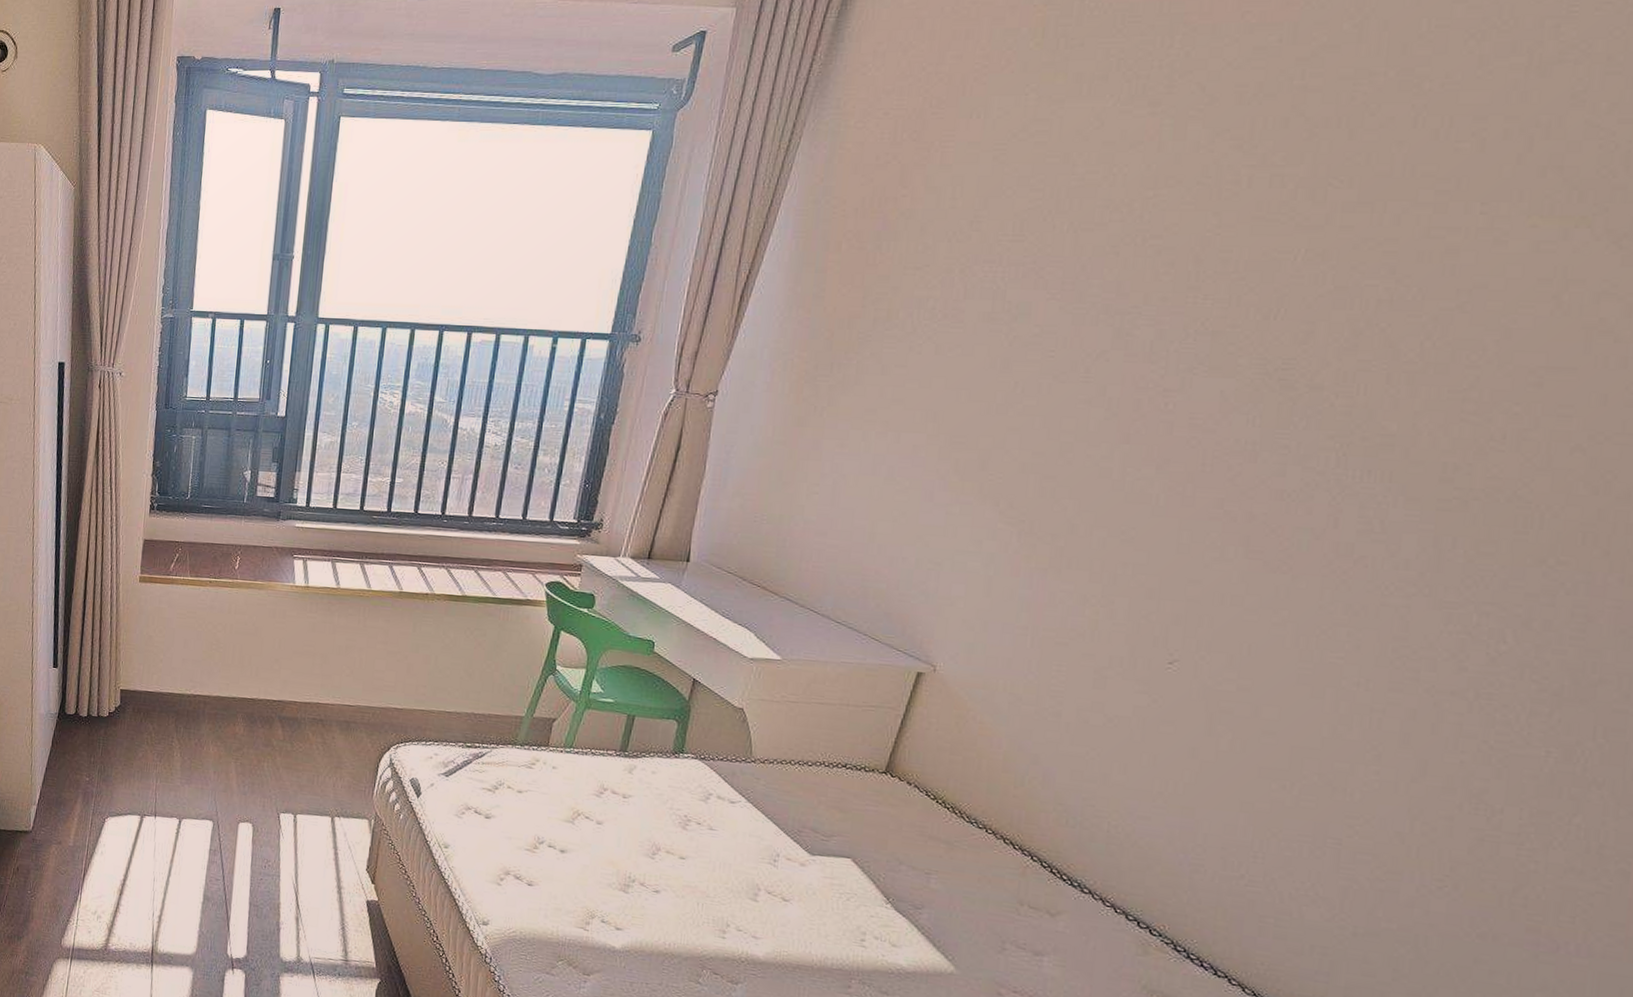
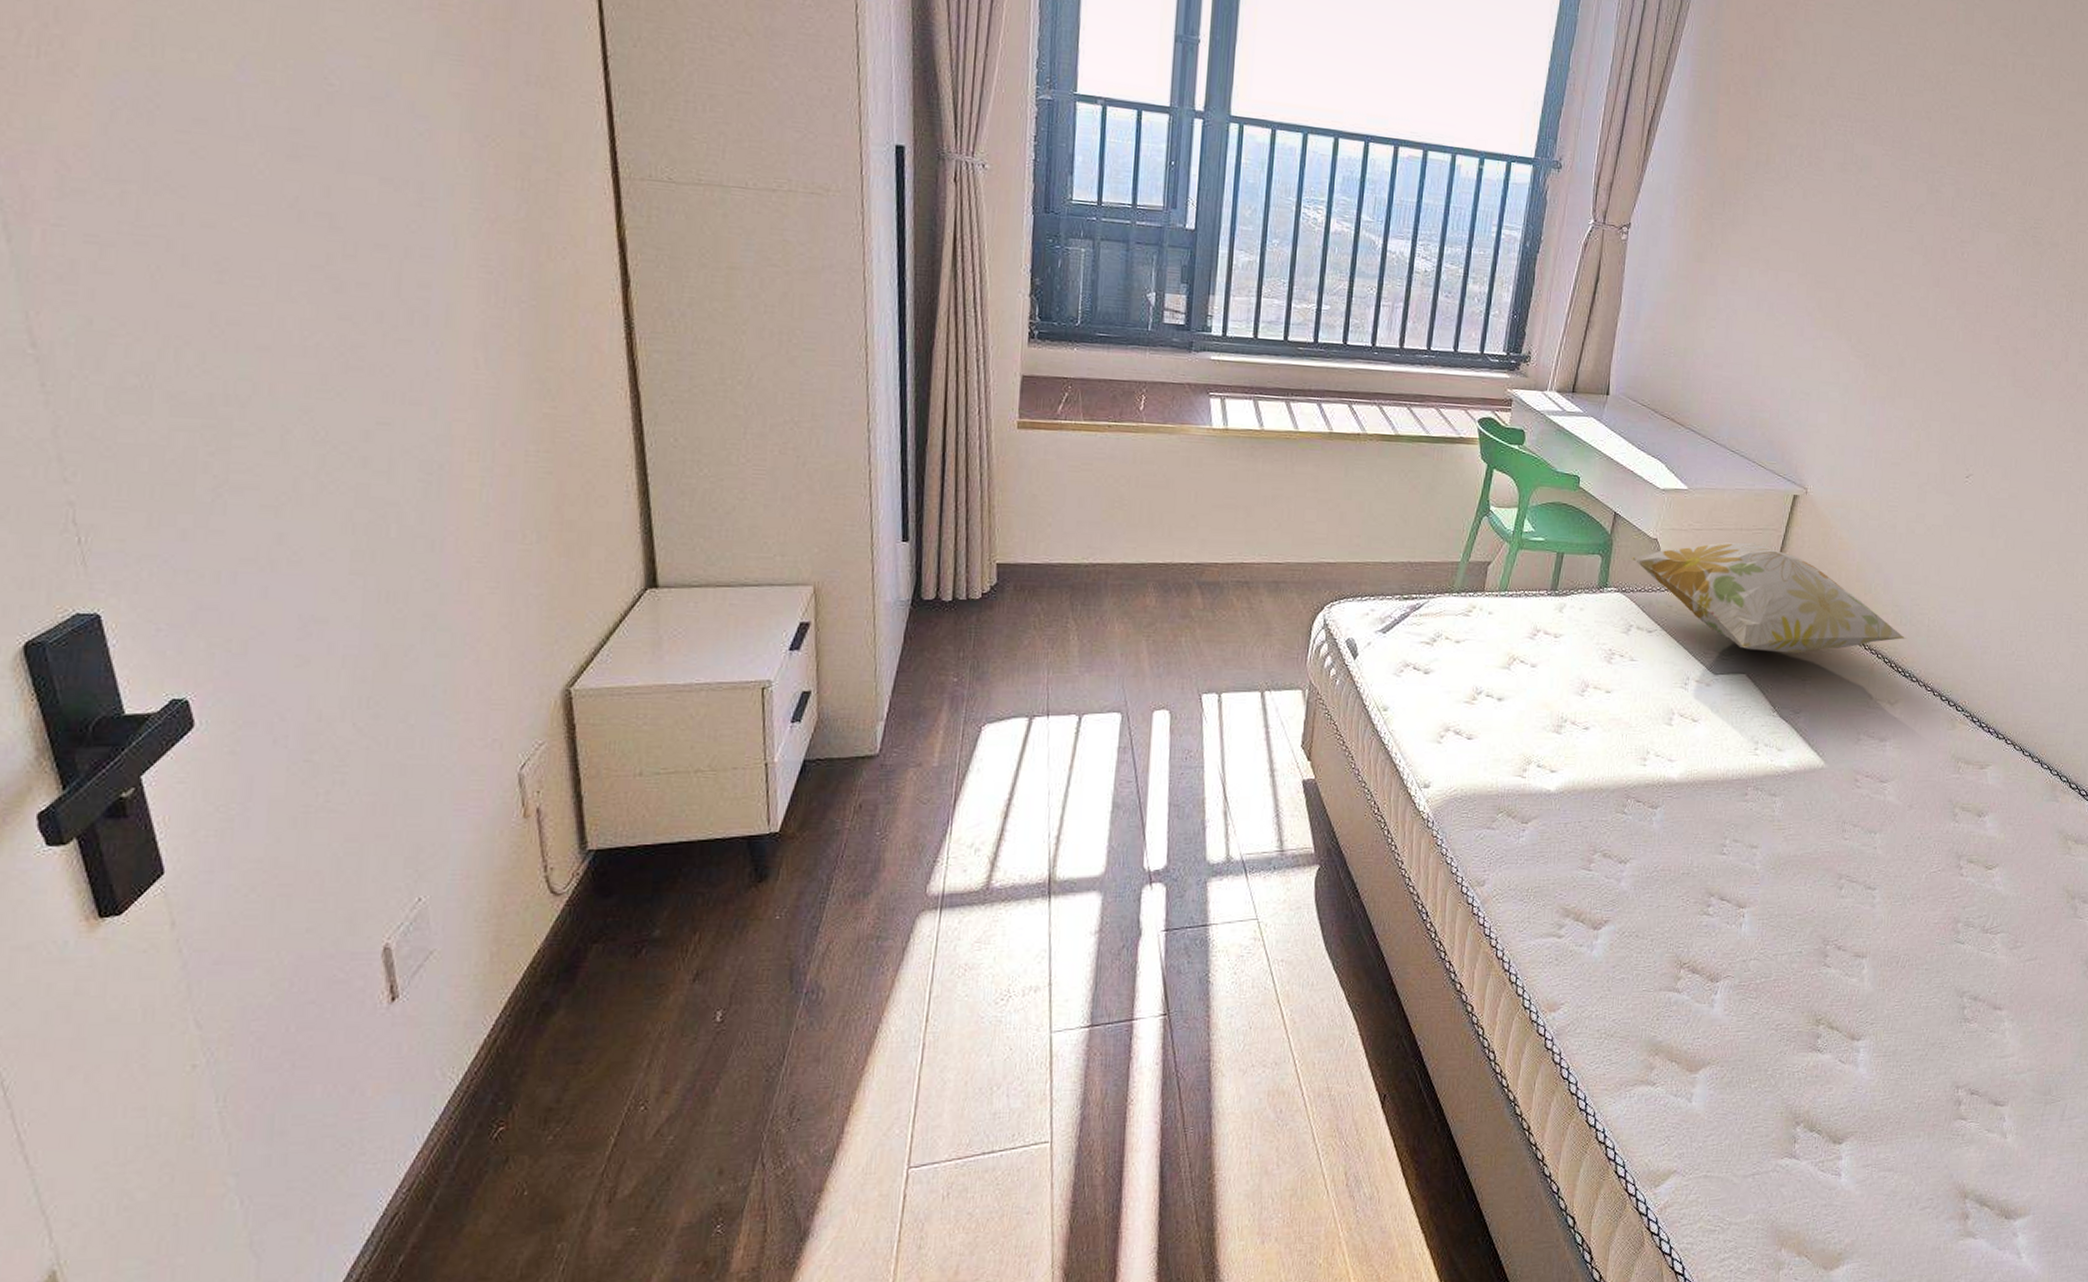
decorative pillow: none [711,717,1076,845] -> present [1631,542,1907,653]

